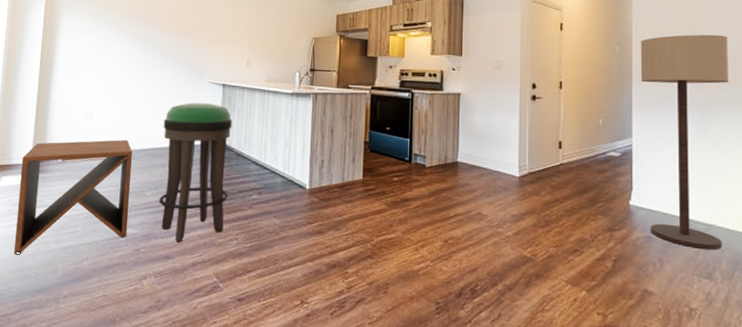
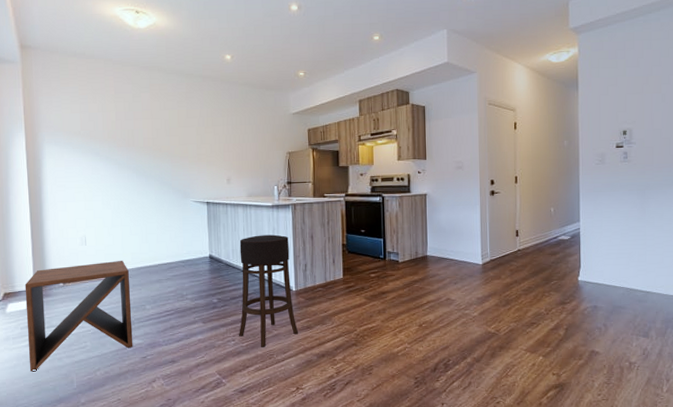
bar stool: present [159,103,233,243] -> none [155,221,223,348]
bar stool: none [243,124,309,251] -> present [239,234,299,348]
floor lamp: present [641,34,729,251] -> none [587,123,664,313]

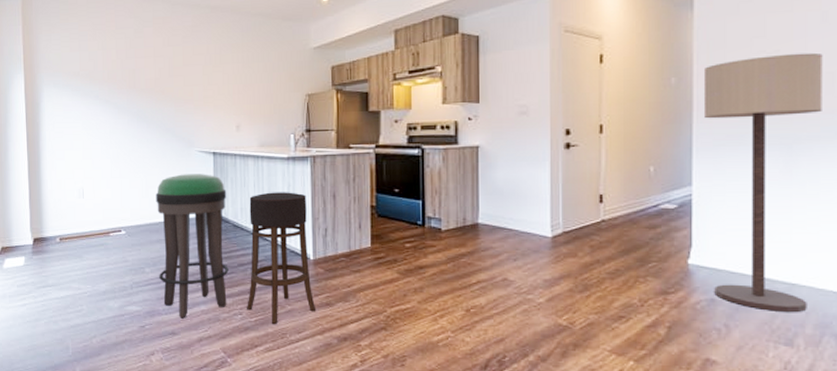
side table: present [24,260,133,372] -> none [21,216,131,334]
bar stool: none [155,221,223,348] -> present [155,174,230,319]
floor lamp: none [587,123,664,313] -> present [705,52,823,313]

